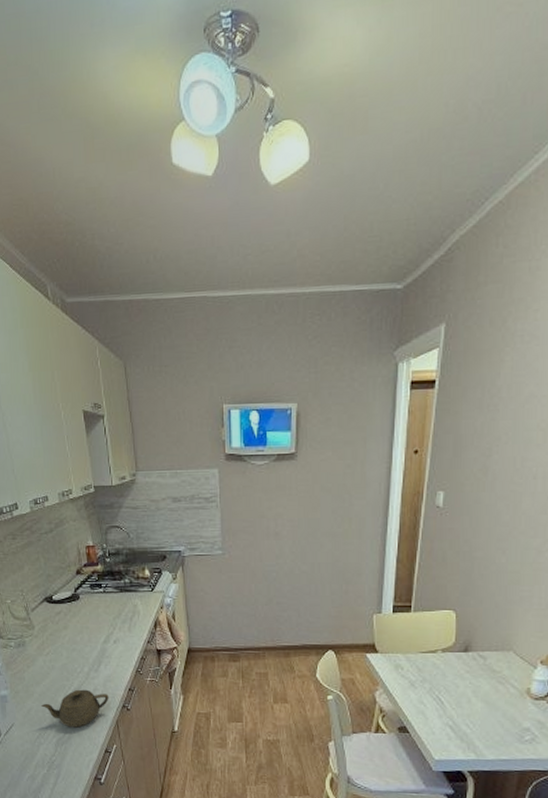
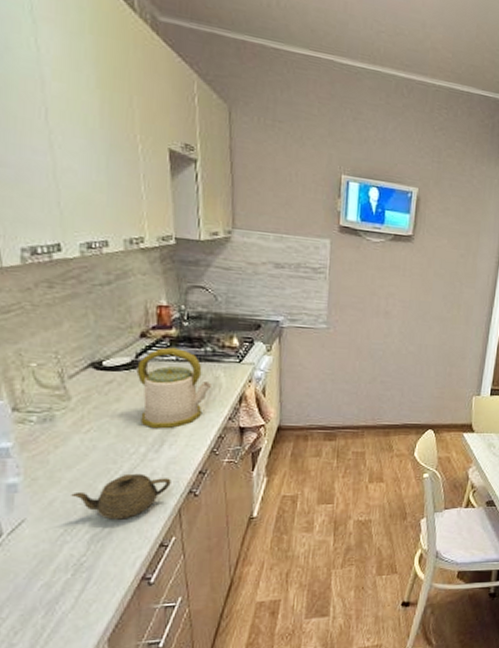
kettle: none [76,581,132,652] -> present [136,347,211,429]

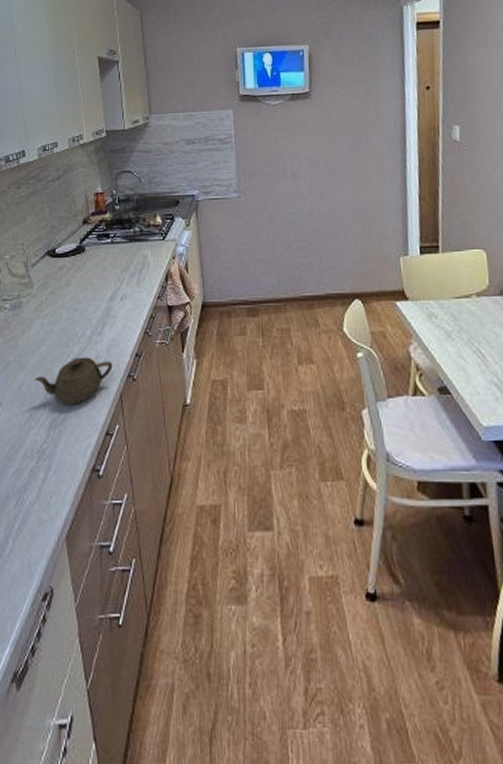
kettle: present [136,347,211,429] -> none [81,230,141,311]

